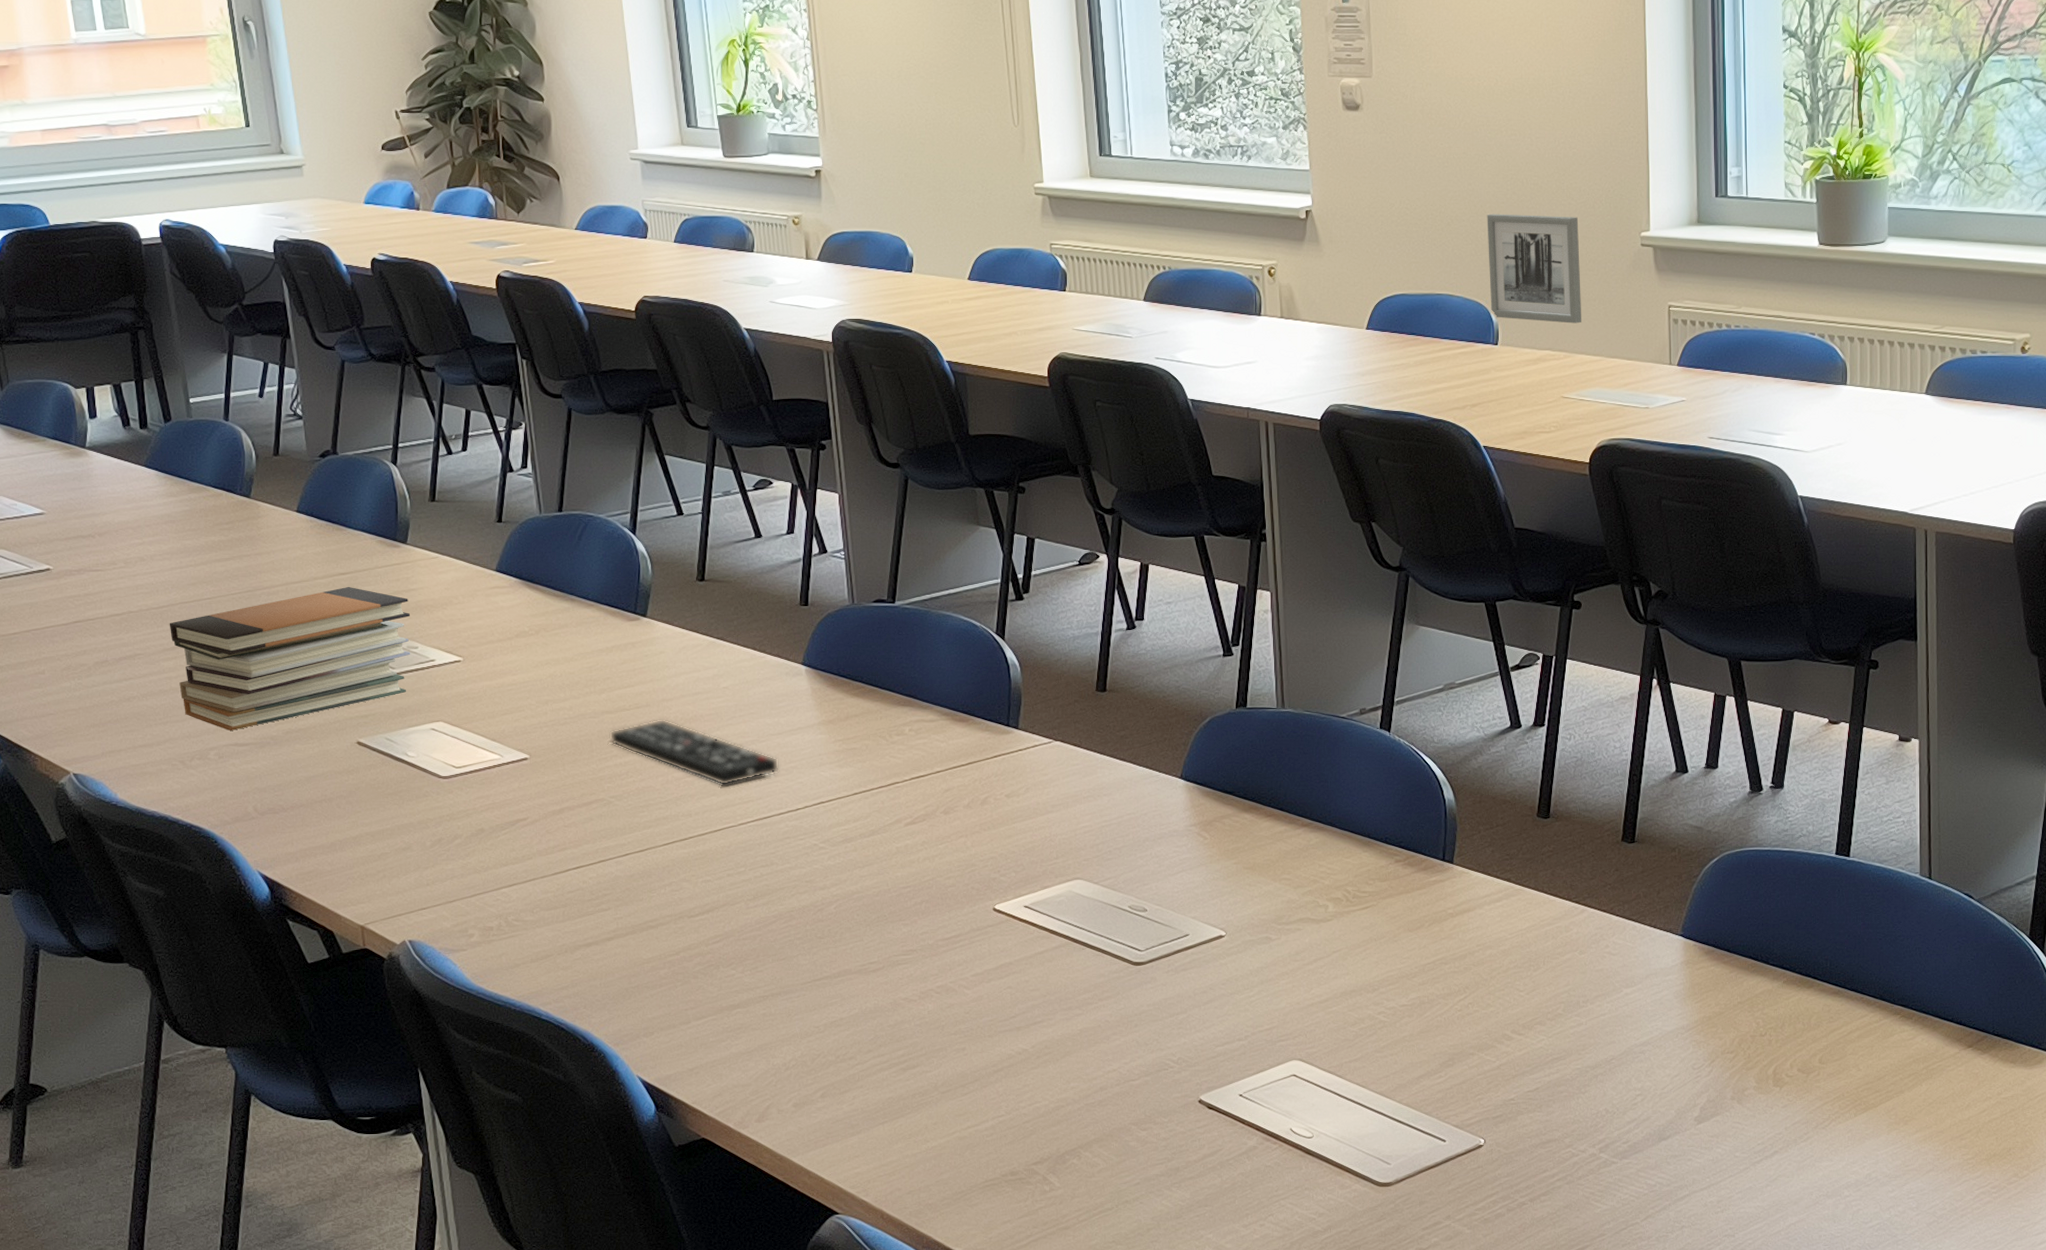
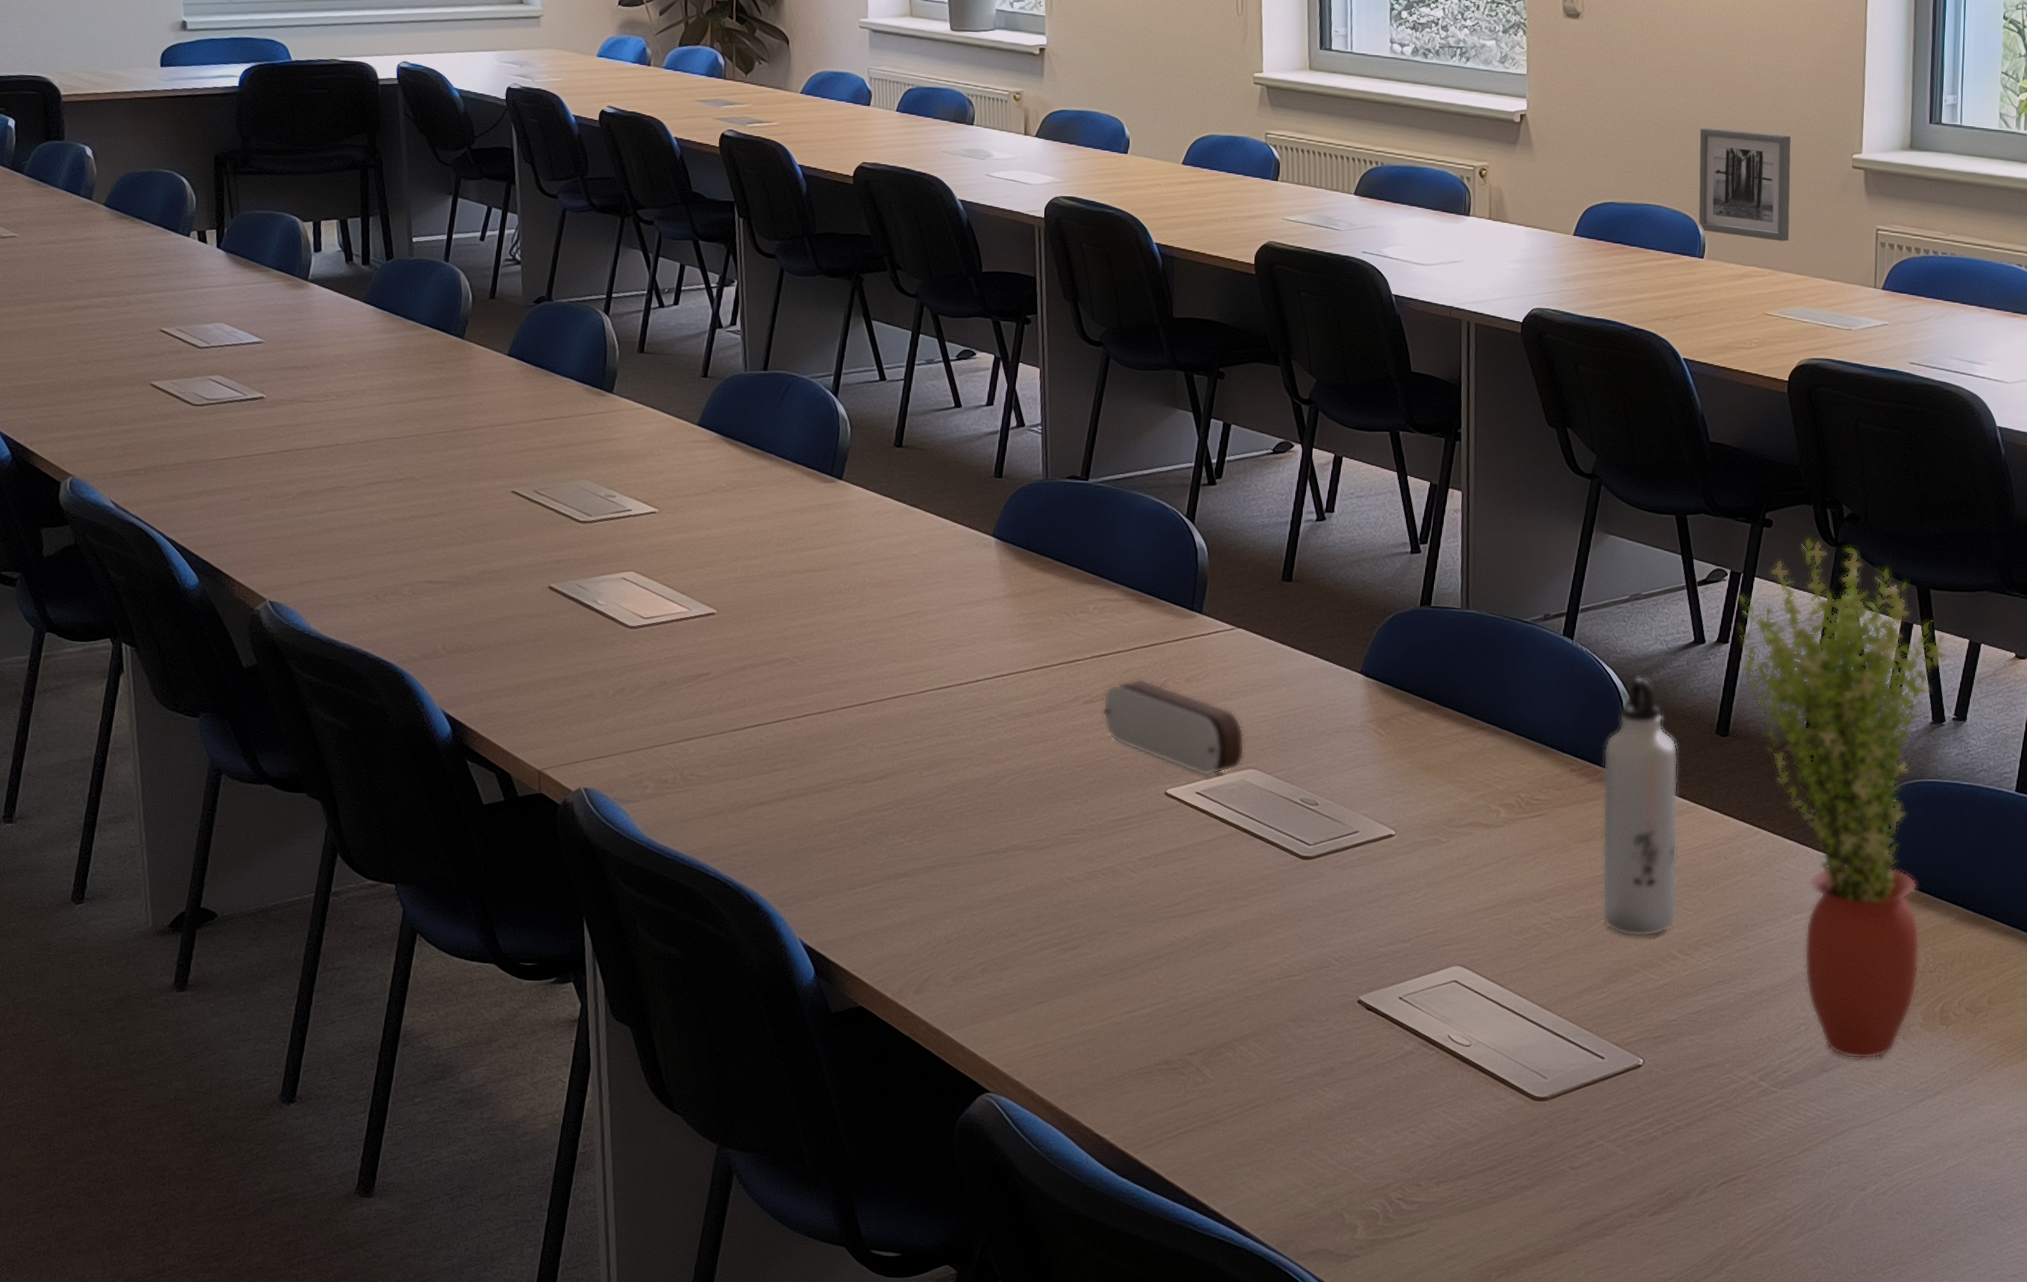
book stack: present [169,586,411,730] -> none [374,431,611,568]
remote control: present [609,719,779,786] -> none [797,582,962,653]
pencil case: none [924,797,1070,889] -> present [1101,678,1245,776]
water bottle: none [1427,763,1508,1020] -> present [1602,675,1679,937]
potted plant: none [1551,617,1761,1126] -> present [1737,538,1947,1060]

